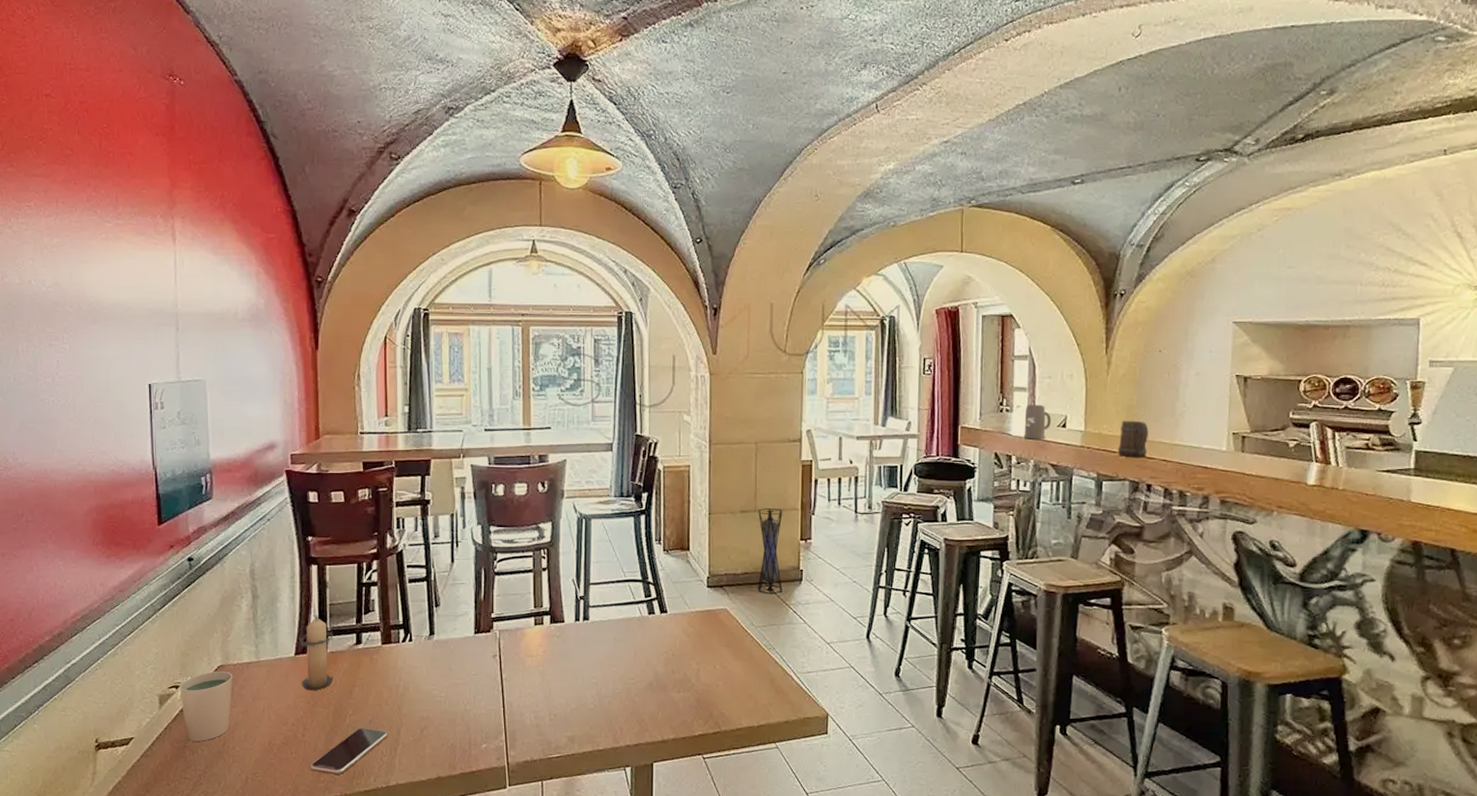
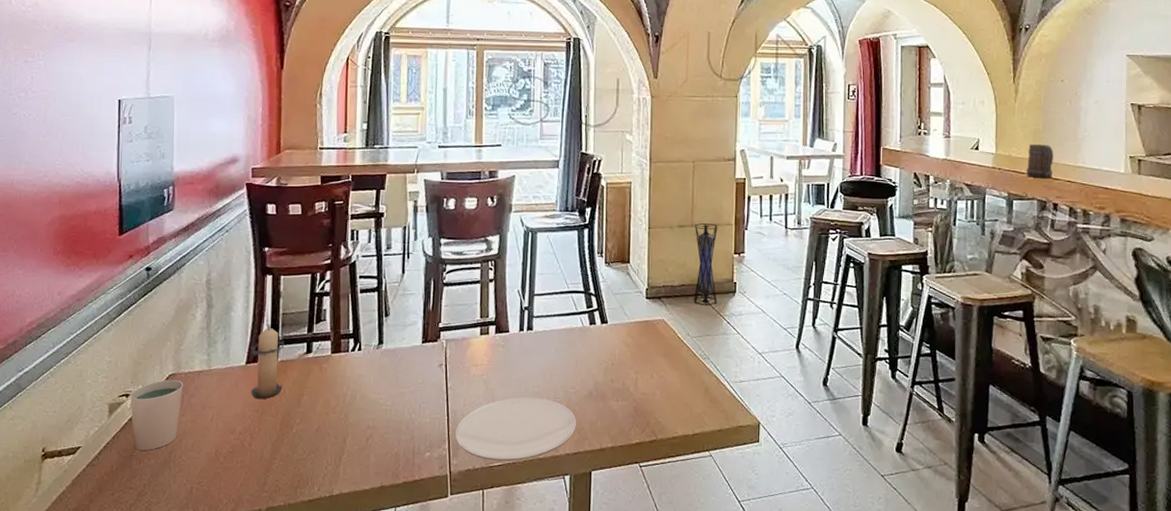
smartphone: present [309,727,388,775] -> none [255,436,334,485]
plate: none [512,688,636,753] -> present [455,397,576,462]
beer mug: present [1024,404,1052,440] -> none [940,128,966,161]

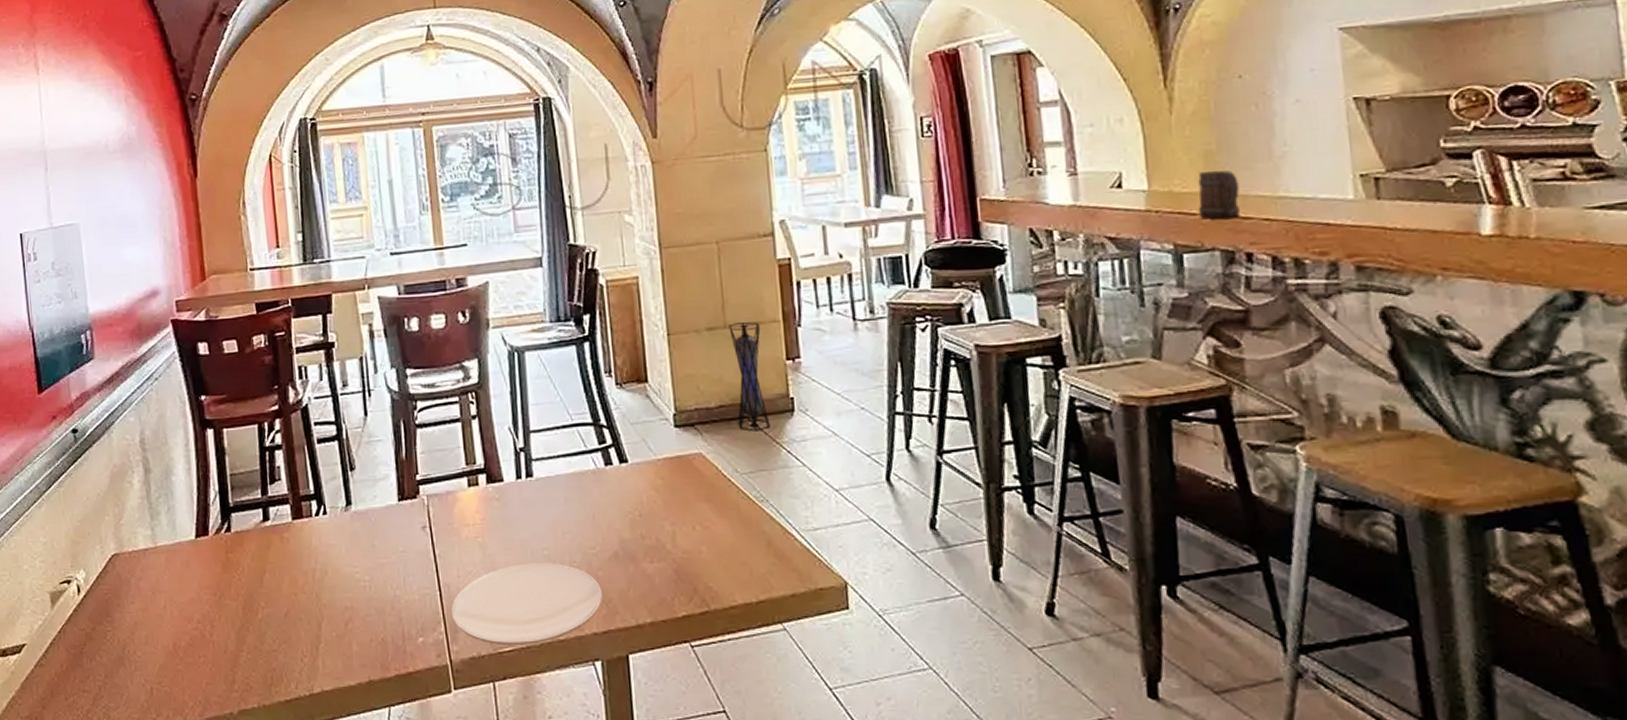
cup: present [130,379,184,451] -> none [71,560,130,646]
candle: present [250,324,285,400] -> none [199,488,241,580]

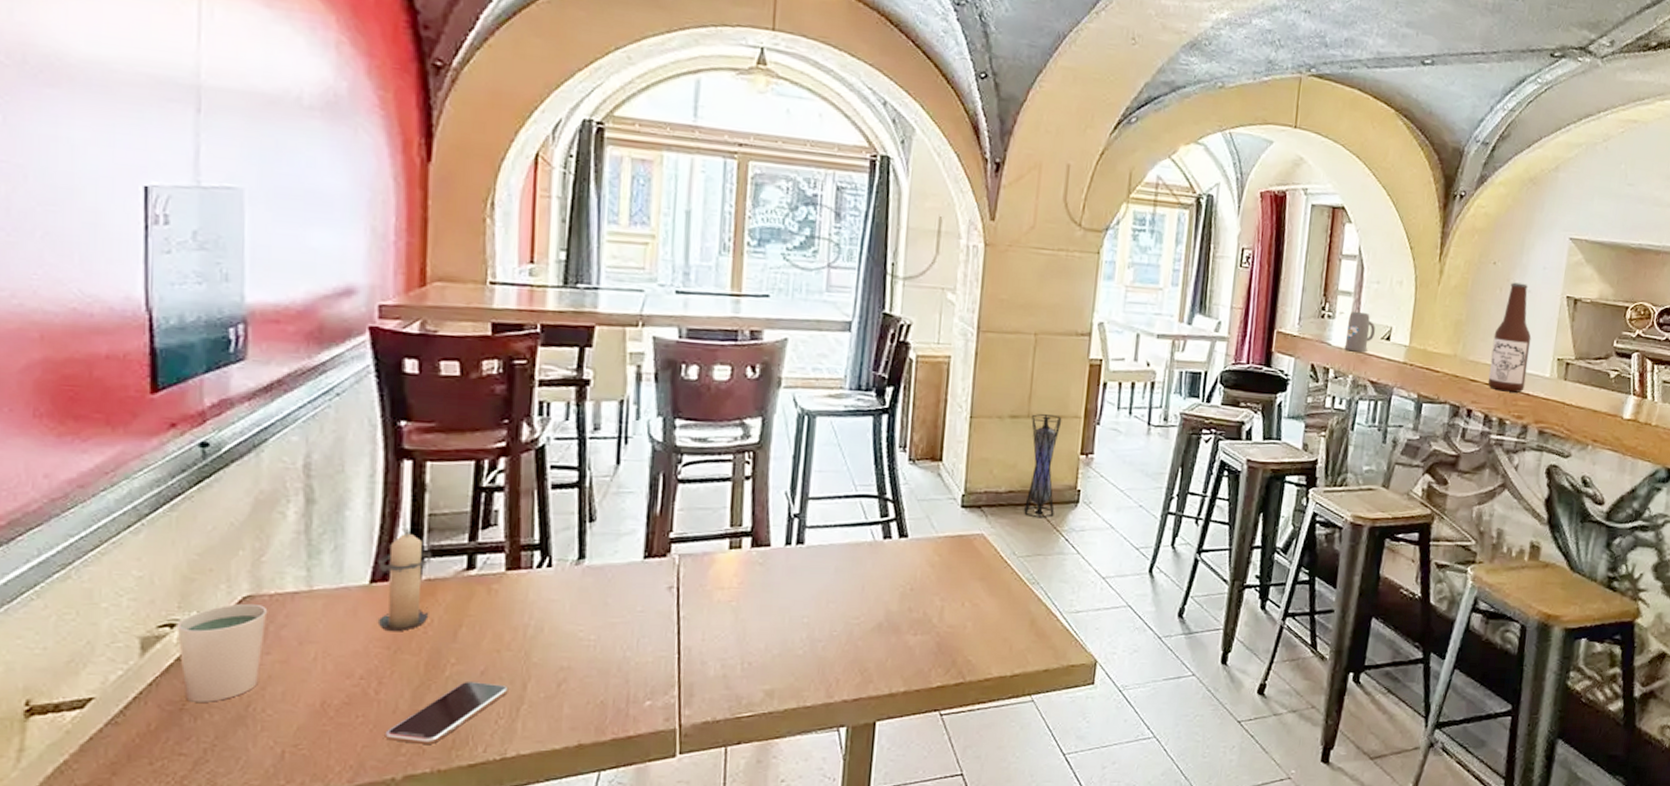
cup: none [71,560,130,646] -> present [176,603,268,702]
candle: none [199,488,241,580] -> present [377,528,432,632]
smartphone: none [220,622,308,682] -> present [384,680,509,745]
plate: present [451,562,602,646] -> none [689,629,859,711]
beer mug: none [1063,161,1102,208] -> present [1344,311,1376,353]
beer mug: present [1198,170,1240,220] -> none [1441,337,1475,380]
root beer bottle: none [1260,92,1321,225] -> present [1488,282,1531,393]

